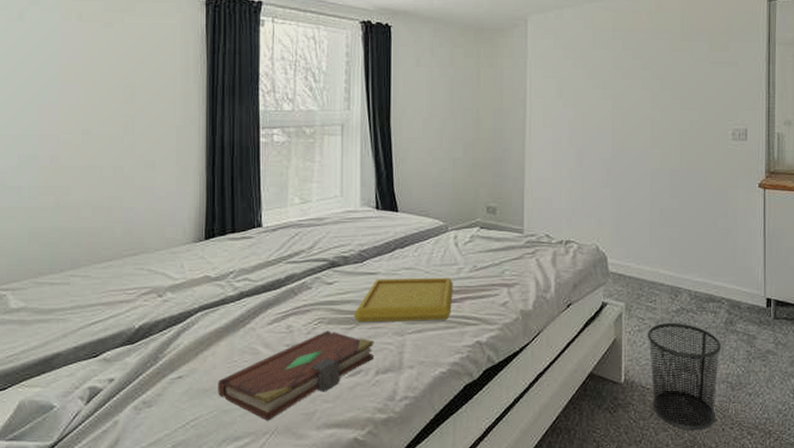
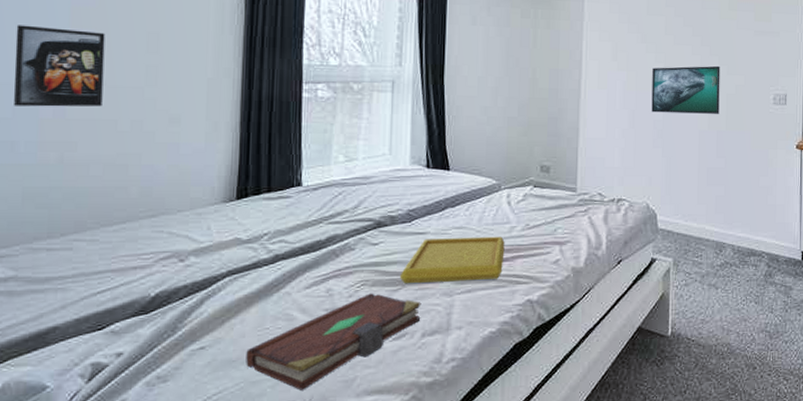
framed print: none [18,82,90,155] -> present [13,25,105,107]
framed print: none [599,100,673,152] -> present [651,65,720,114]
waste bin: present [647,322,722,431] -> none [693,276,761,379]

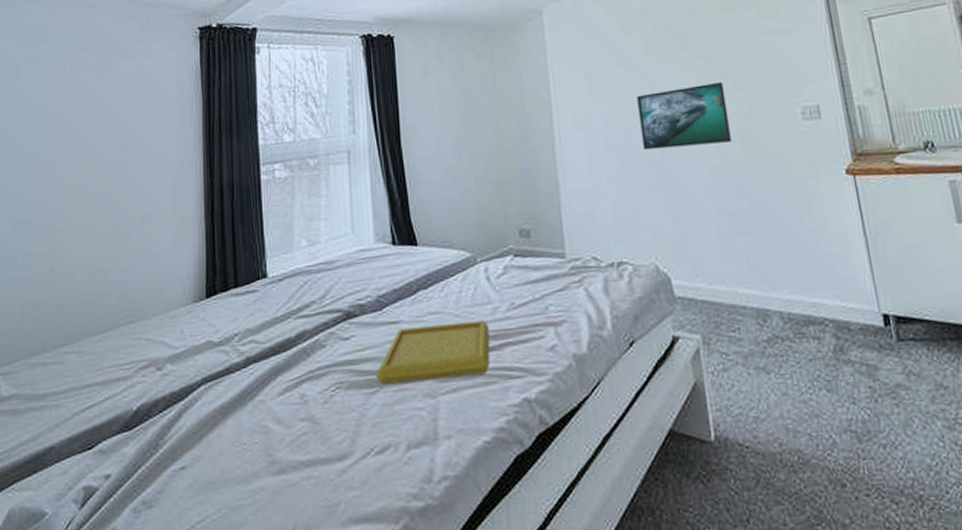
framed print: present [13,25,105,107] -> none [12,139,84,221]
book: present [246,293,421,390] -> none [225,397,403,518]

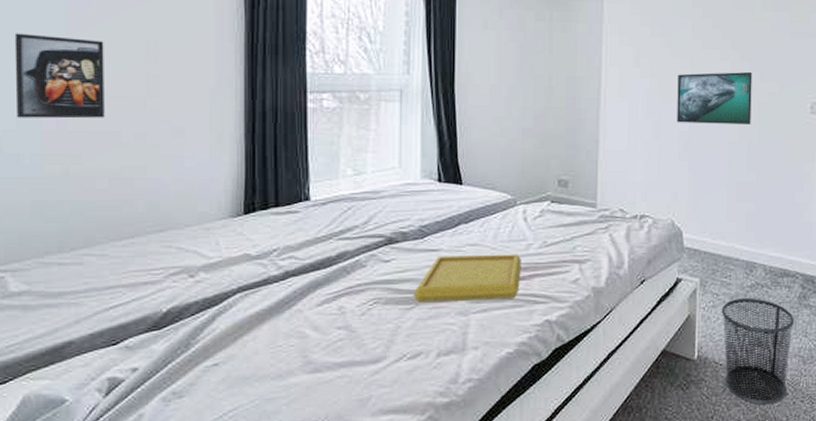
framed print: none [12,139,84,221] -> present [14,33,105,119]
waste bin: none [734,355,844,502] -> present [721,297,795,405]

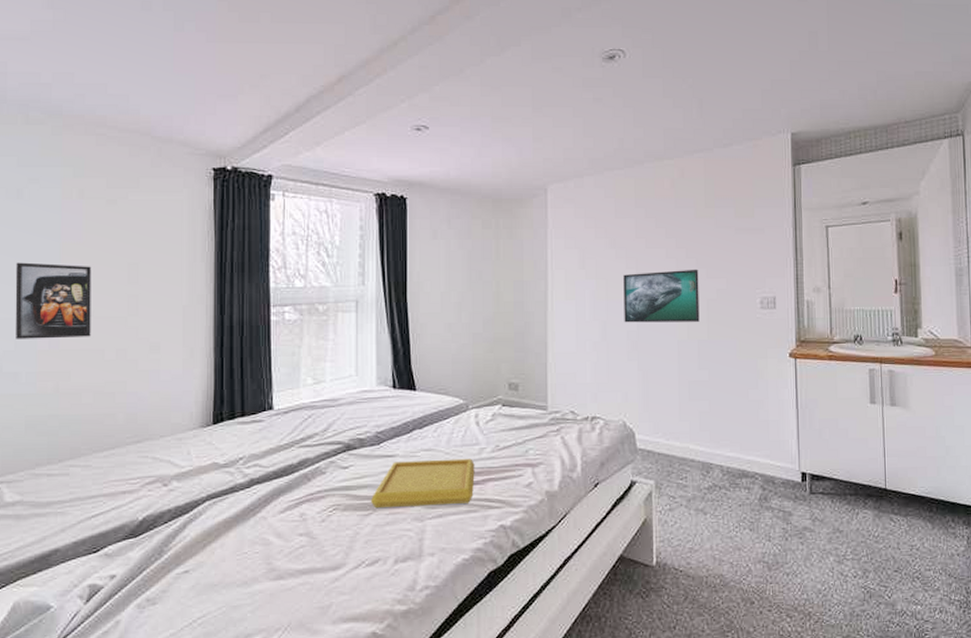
waste bin: present [721,297,795,405] -> none [678,500,757,615]

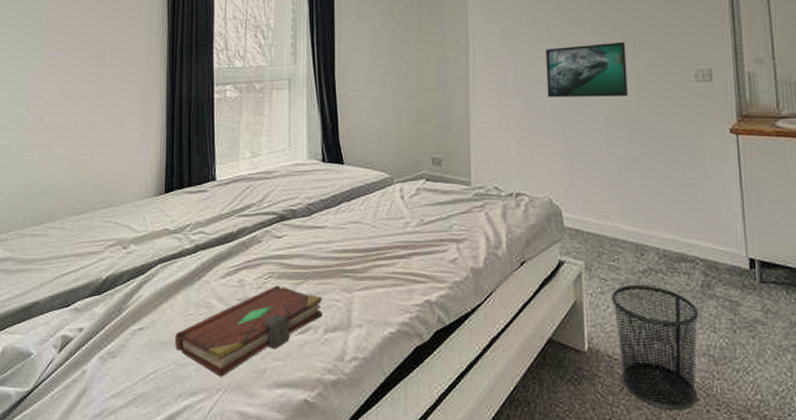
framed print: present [15,262,92,339] -> none [9,50,69,116]
book: none [227,518,393,616] -> present [175,285,323,377]
serving tray: present [370,458,475,509] -> none [302,232,400,278]
waste bin: none [678,500,757,615] -> present [611,284,699,411]

